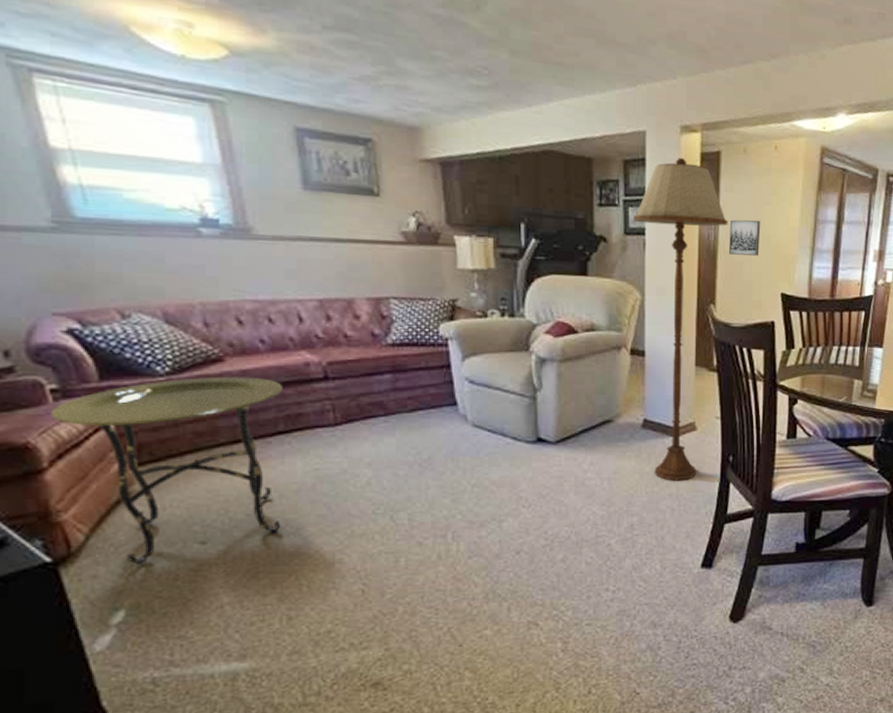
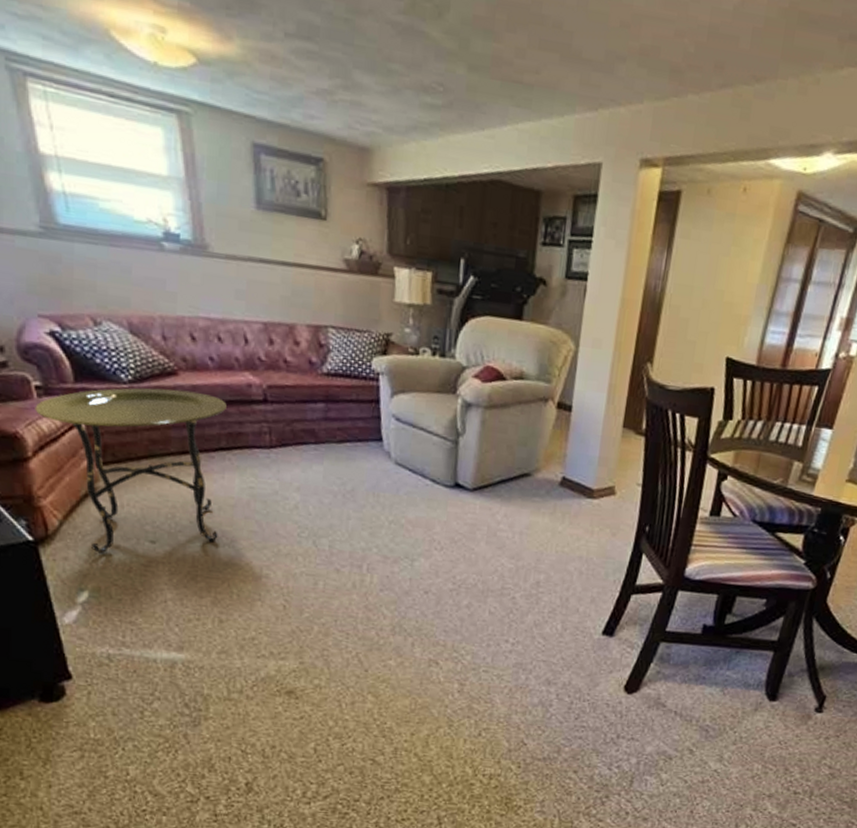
floor lamp: present [633,157,728,481] -> none [566,195,679,545]
wall art: present [728,219,761,256] -> none [674,270,716,313]

